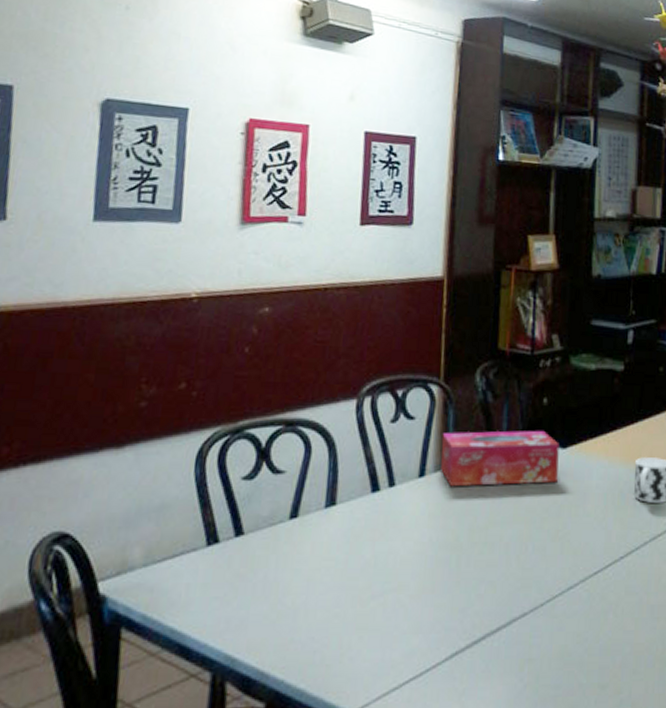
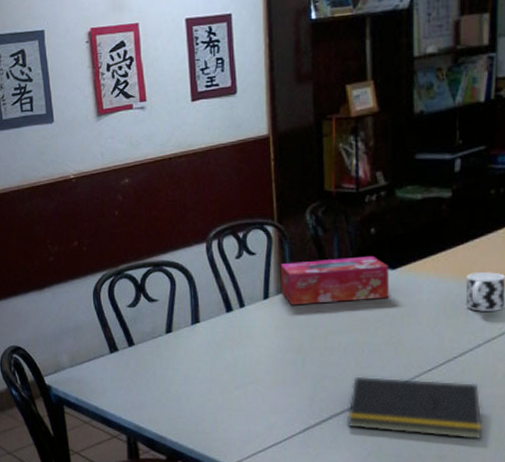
notepad: none [502,580,648,662] -> present [346,376,484,440]

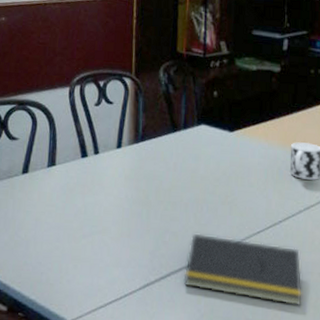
tissue box: present [280,255,389,306] -> none [133,115,227,159]

